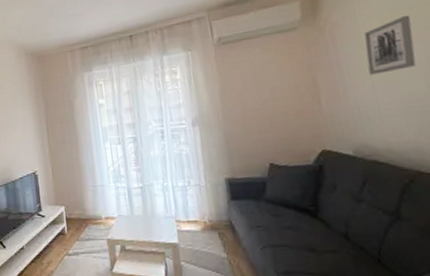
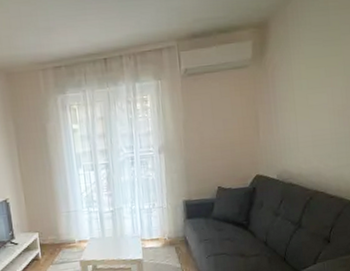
wall art: present [363,14,417,75] -> none [294,62,327,113]

